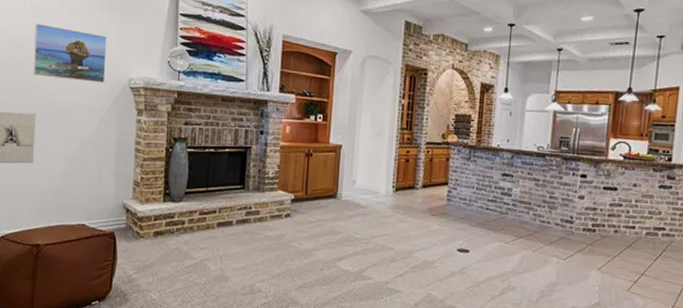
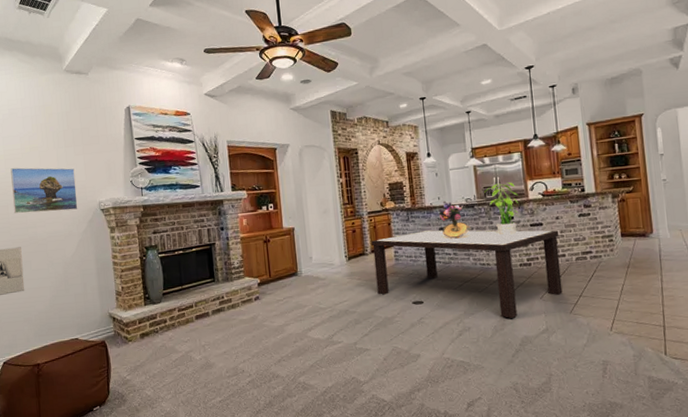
dining table: none [421,173,634,285] -> present [371,230,563,318]
bouquet: none [504,144,539,190] -> present [438,200,472,240]
potted plant: none [560,135,597,195] -> present [484,182,521,236]

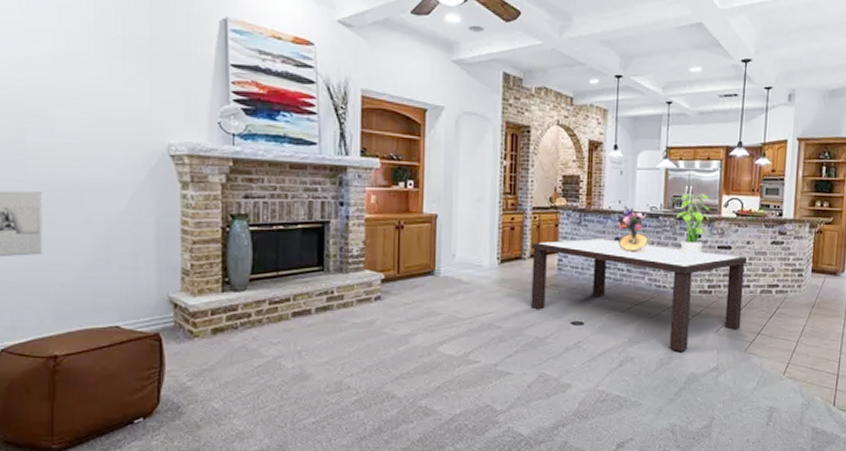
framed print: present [10,167,78,214] -> none [33,77,136,150]

